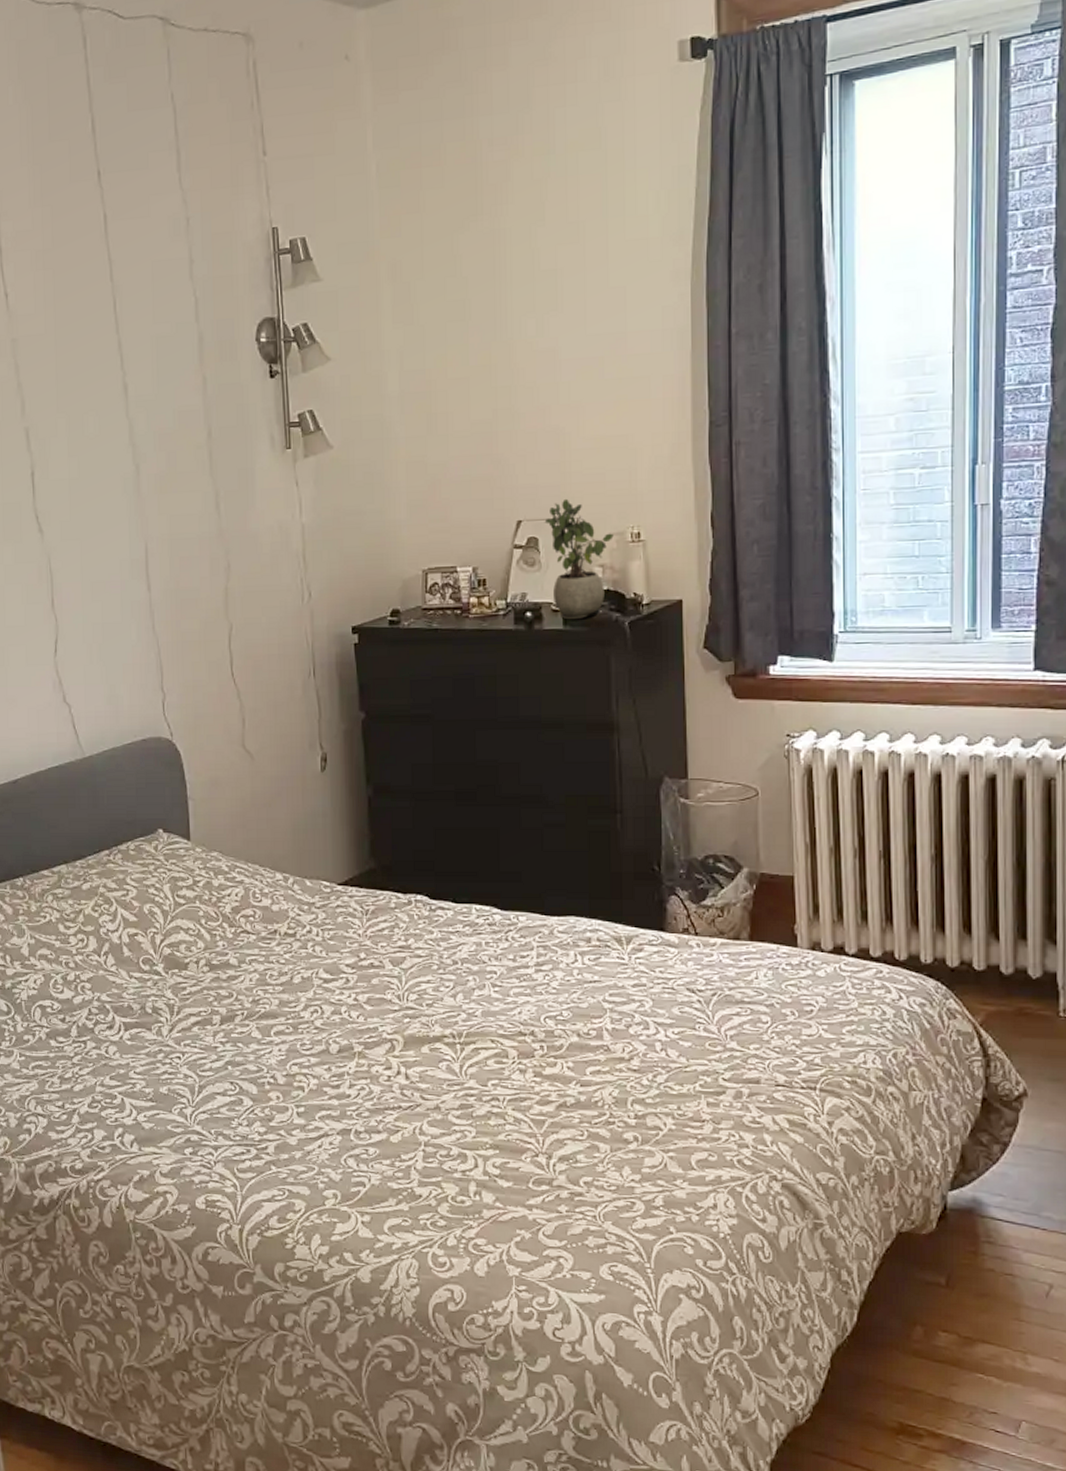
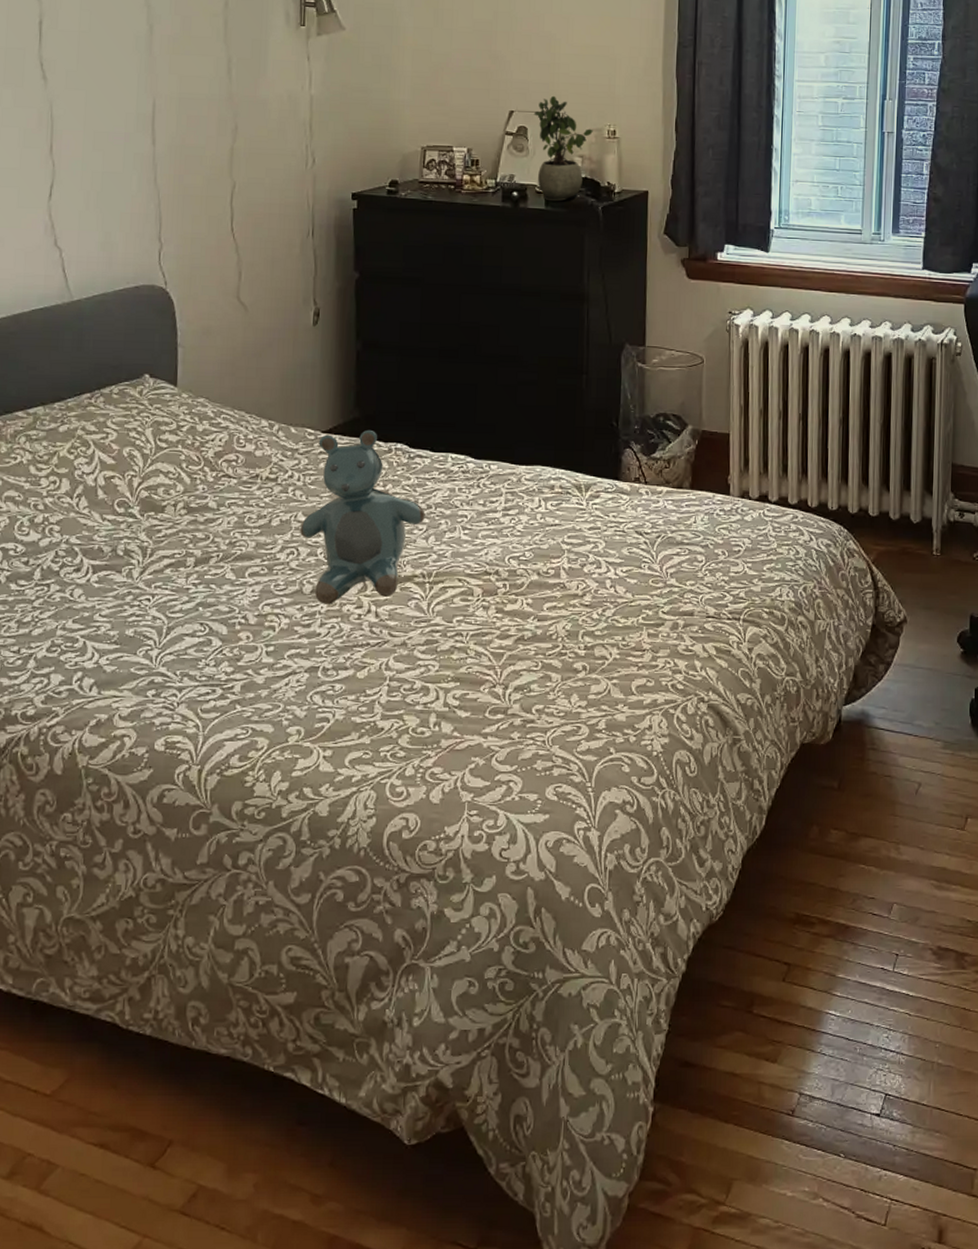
stuffed animal: none [321,880,451,1065] -> present [299,429,425,604]

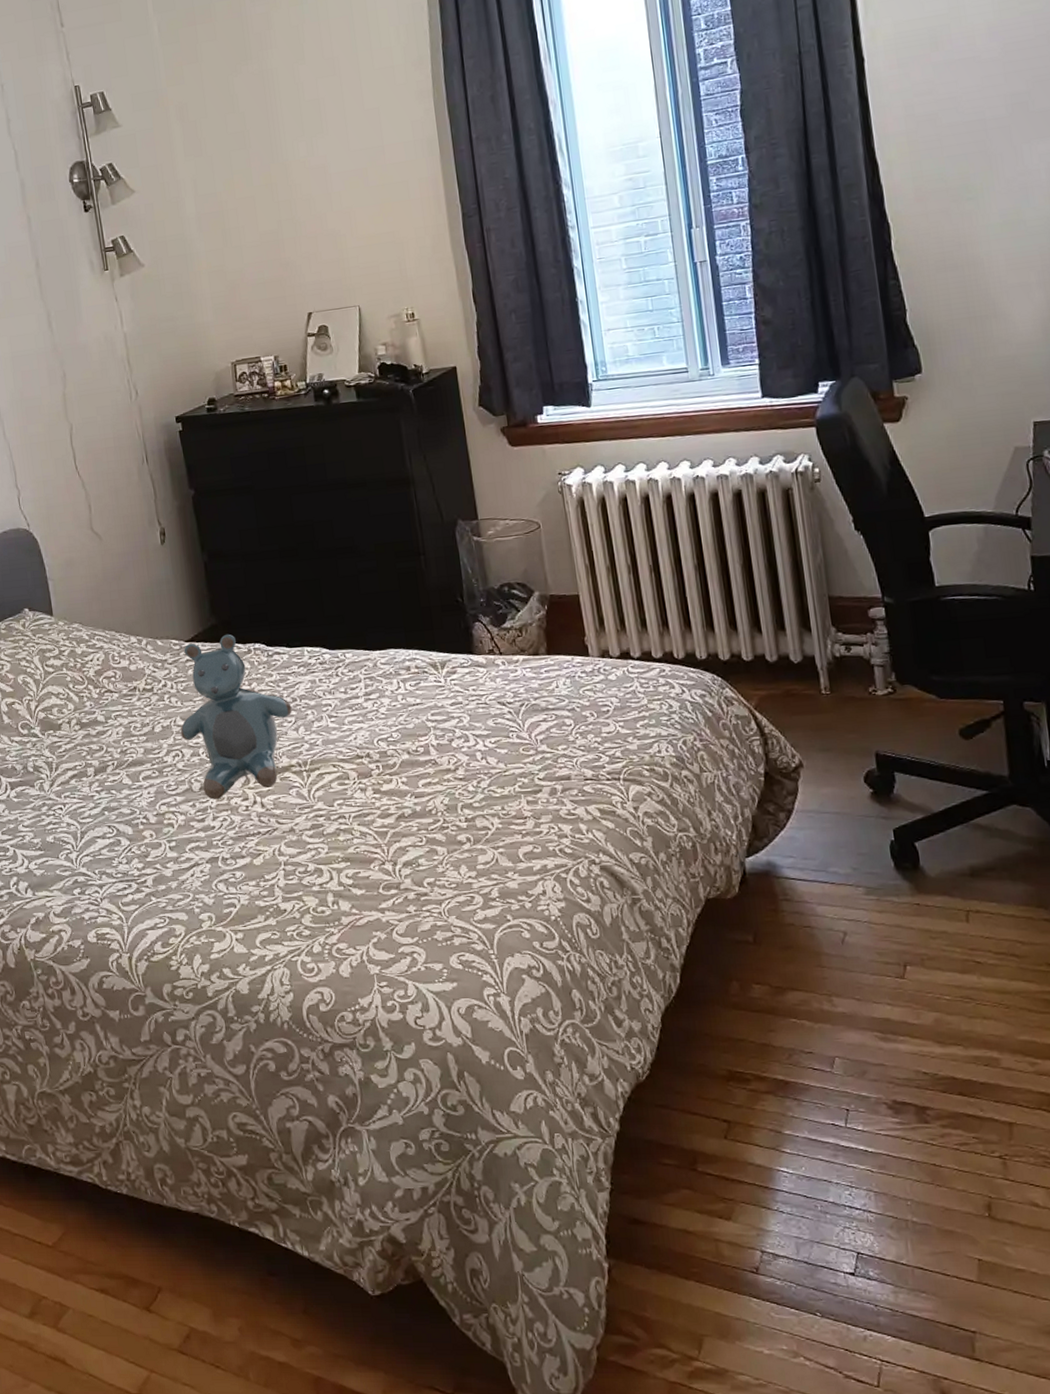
potted plant: present [533,95,593,203] -> none [331,290,392,394]

